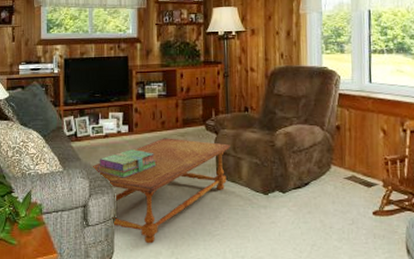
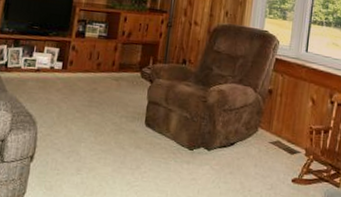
coffee table: present [93,138,231,244] -> none [18,80,163,188]
stack of books: present [98,149,157,178] -> none [23,87,86,117]

